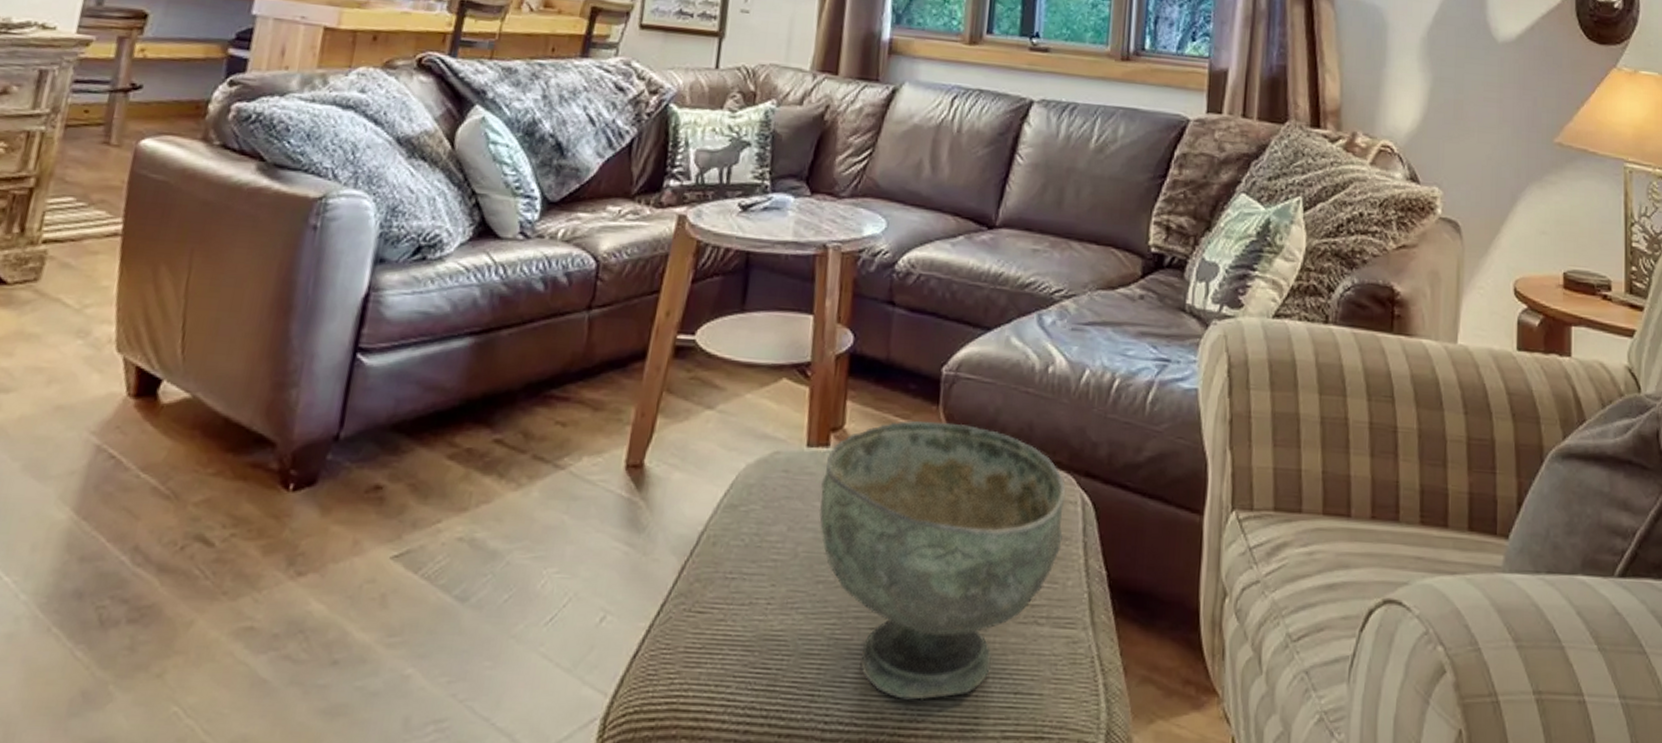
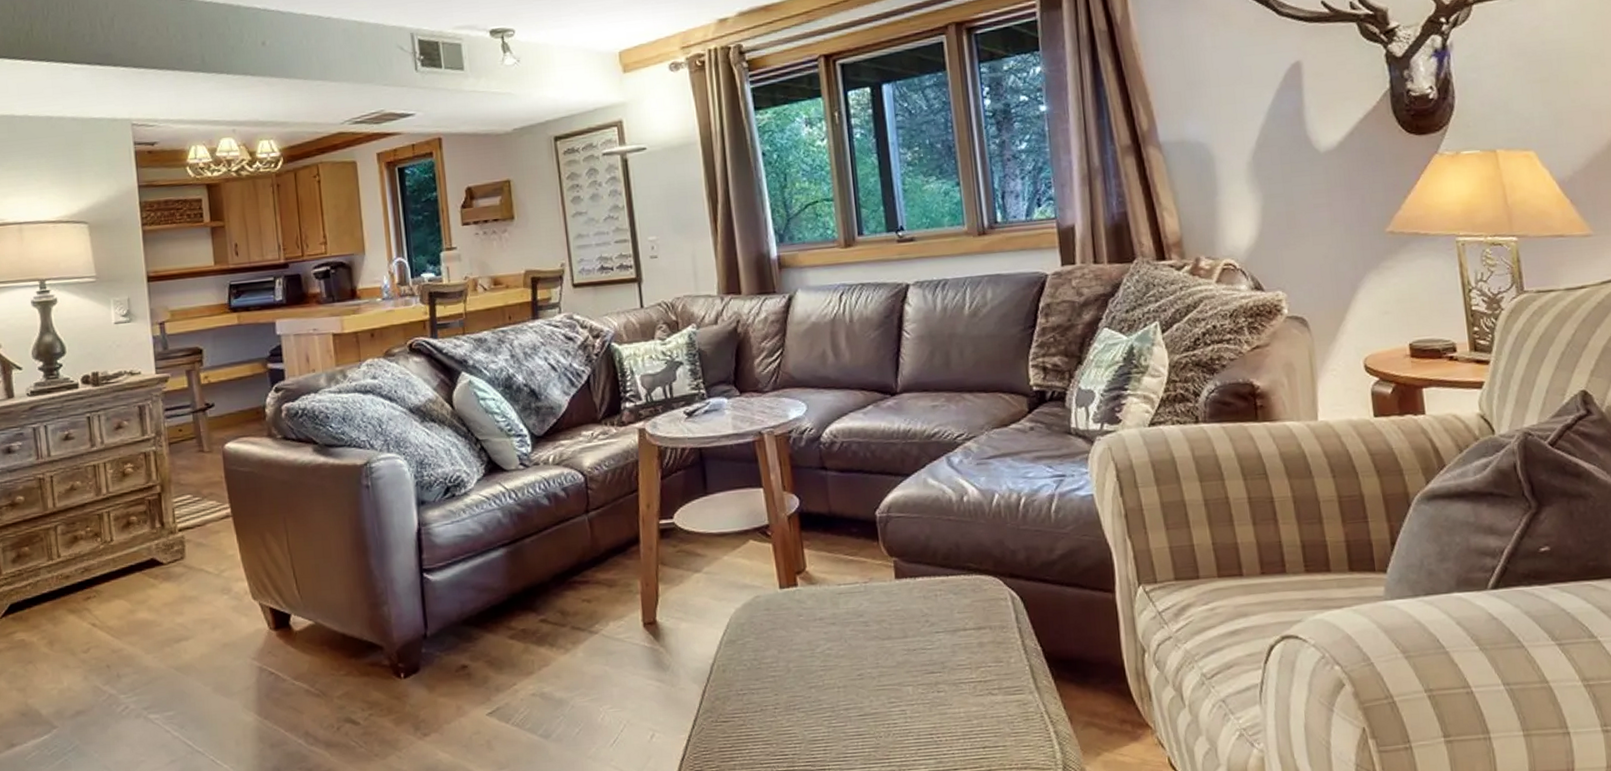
decorative bowl: present [819,420,1066,700] -> none [797,552,1000,764]

